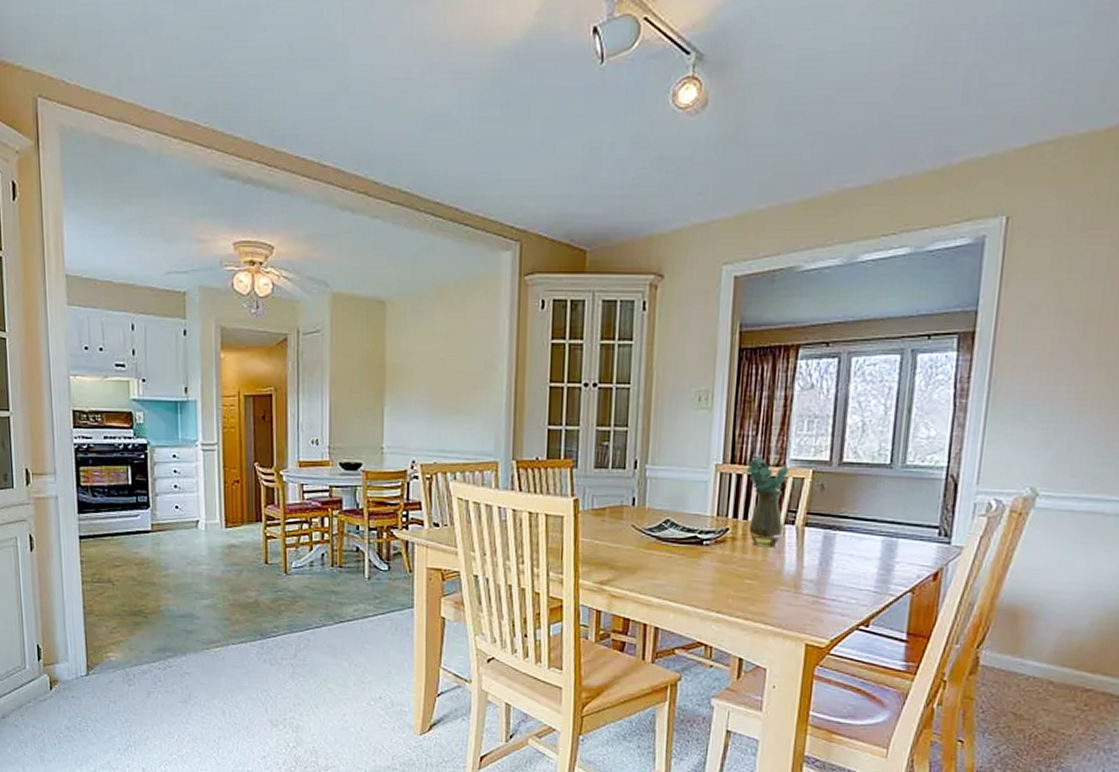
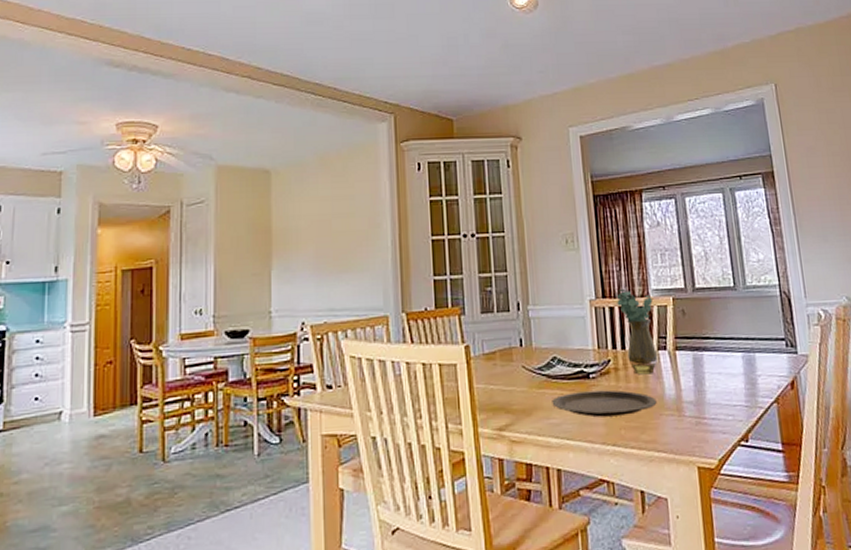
plate: none [658,557,773,585] -> present [552,390,657,417]

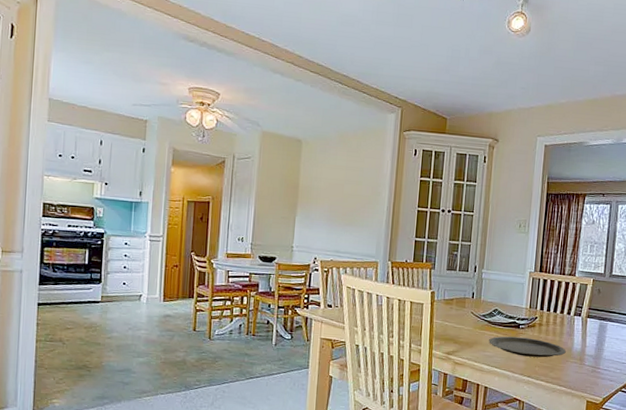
vase: present [614,287,658,375] -> none [549,265,578,332]

